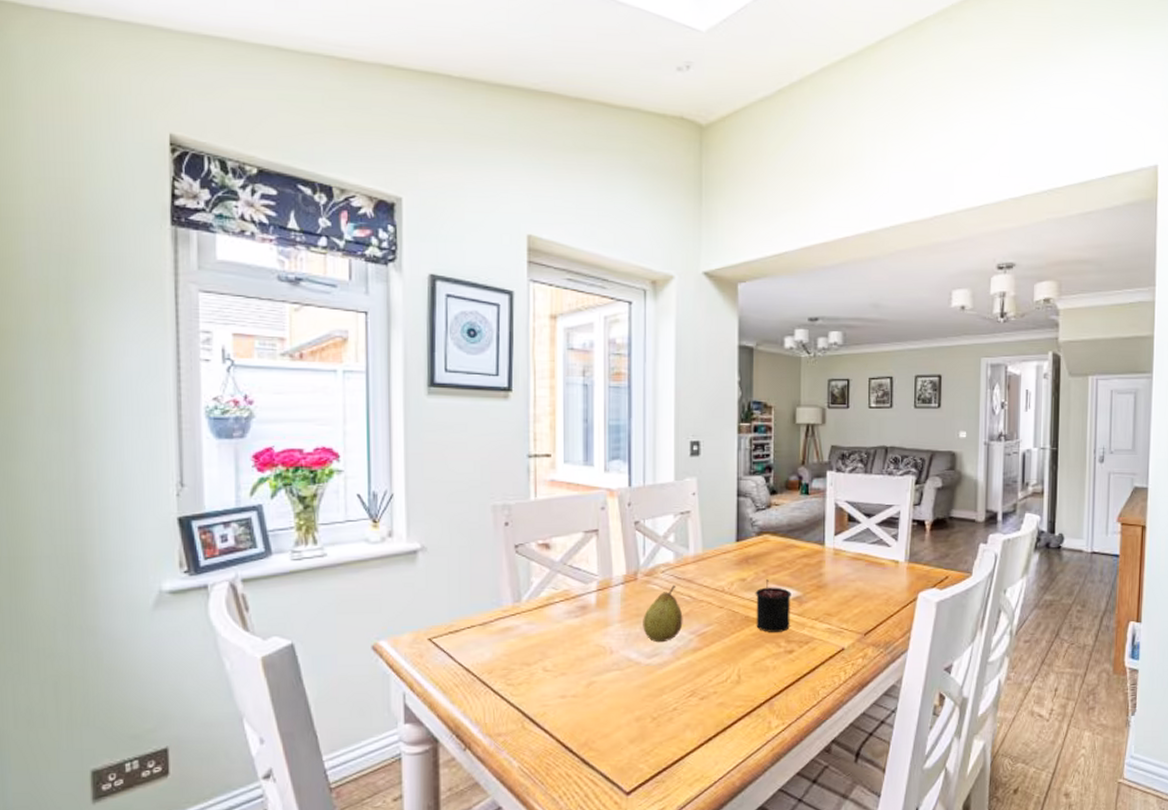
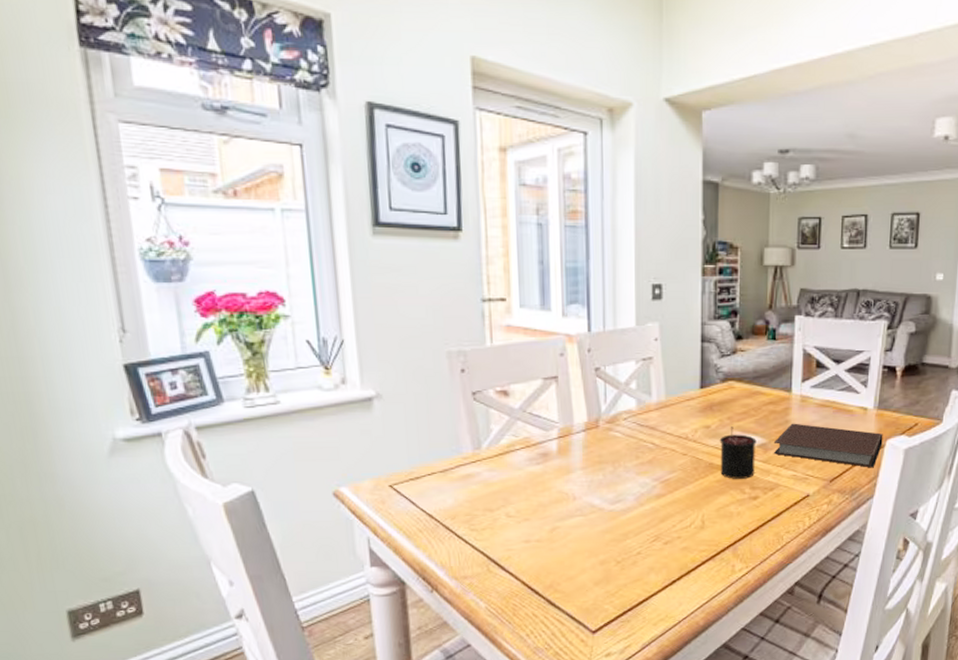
fruit: present [643,585,683,643] -> none [605,432,646,489]
notebook: none [808,576,915,621] -> present [773,423,883,468]

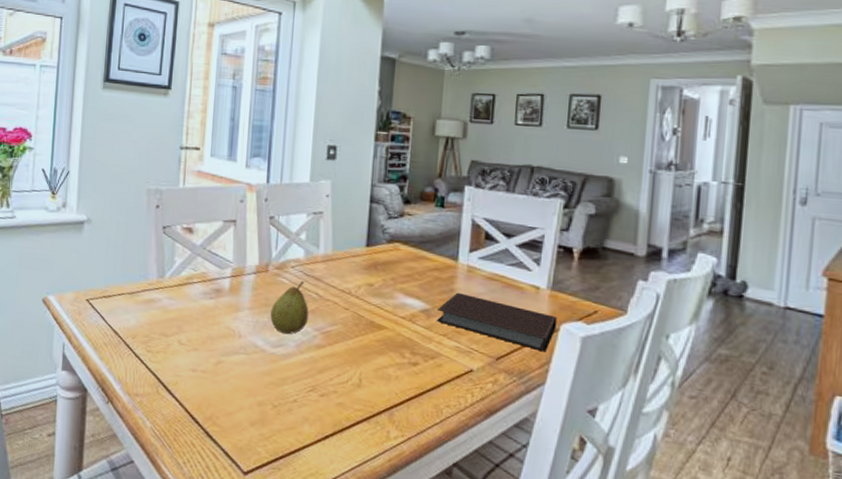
fruit: none [605,432,646,489] -> present [270,281,309,335]
candle: present [719,427,757,479] -> none [381,288,420,343]

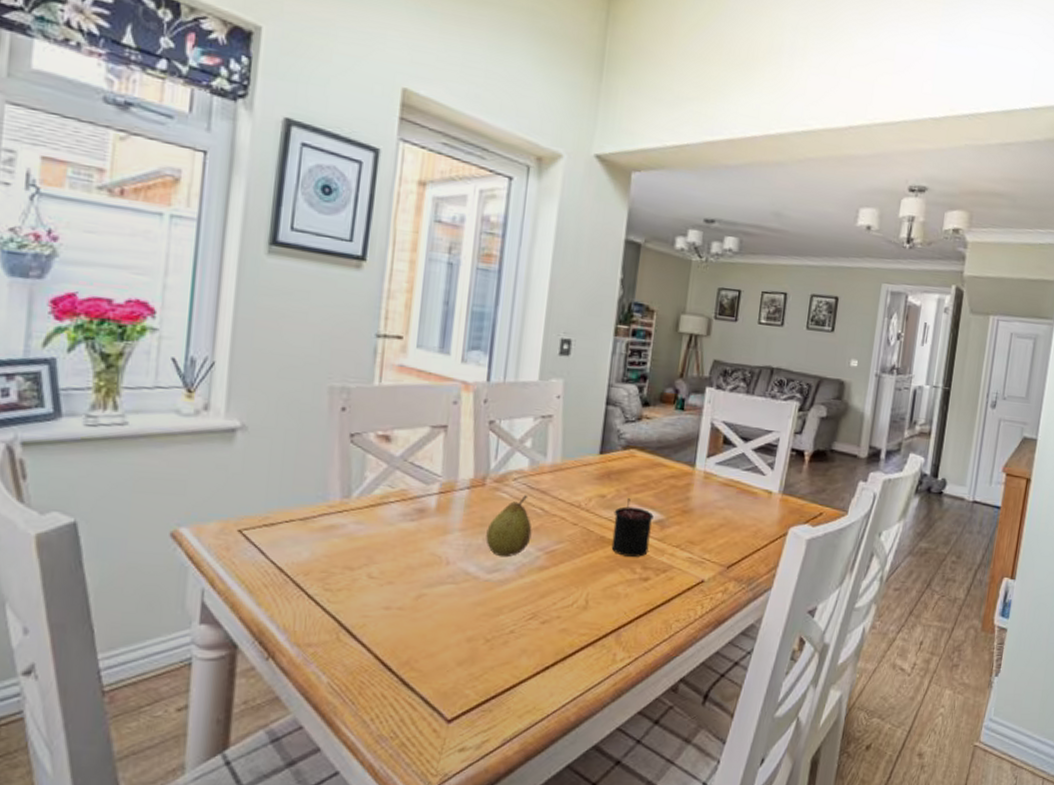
candle: none [381,288,420,343] -> present [611,498,654,557]
notebook: present [436,292,557,352] -> none [669,500,786,557]

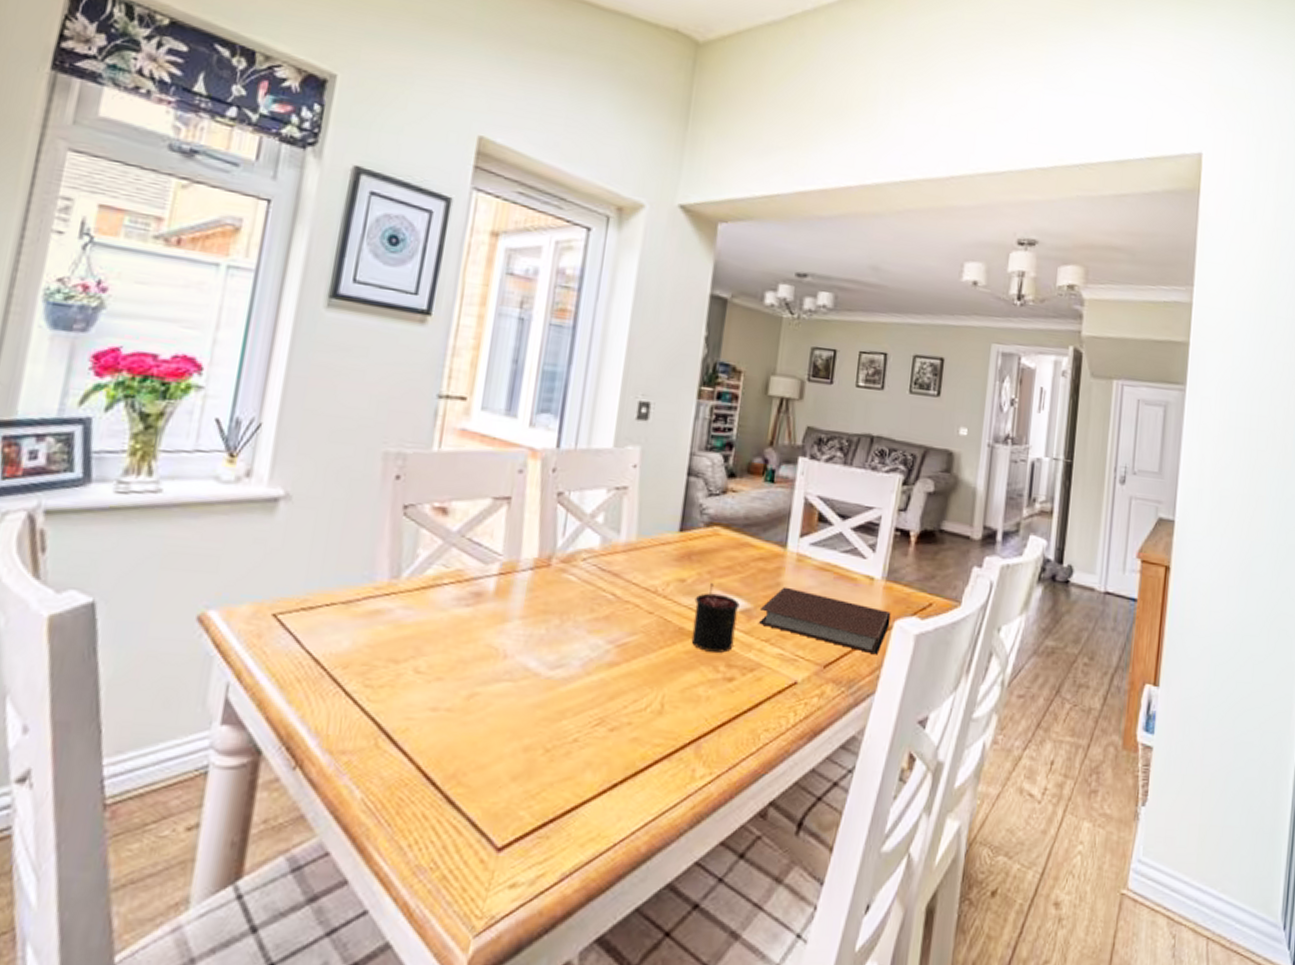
fruit: present [486,495,532,558] -> none [549,578,602,651]
notebook: none [669,500,786,557] -> present [758,586,891,655]

